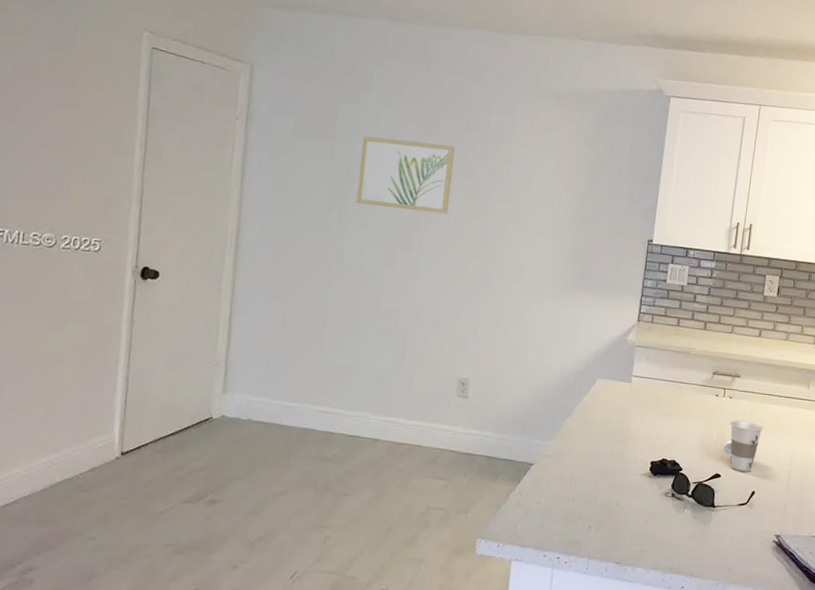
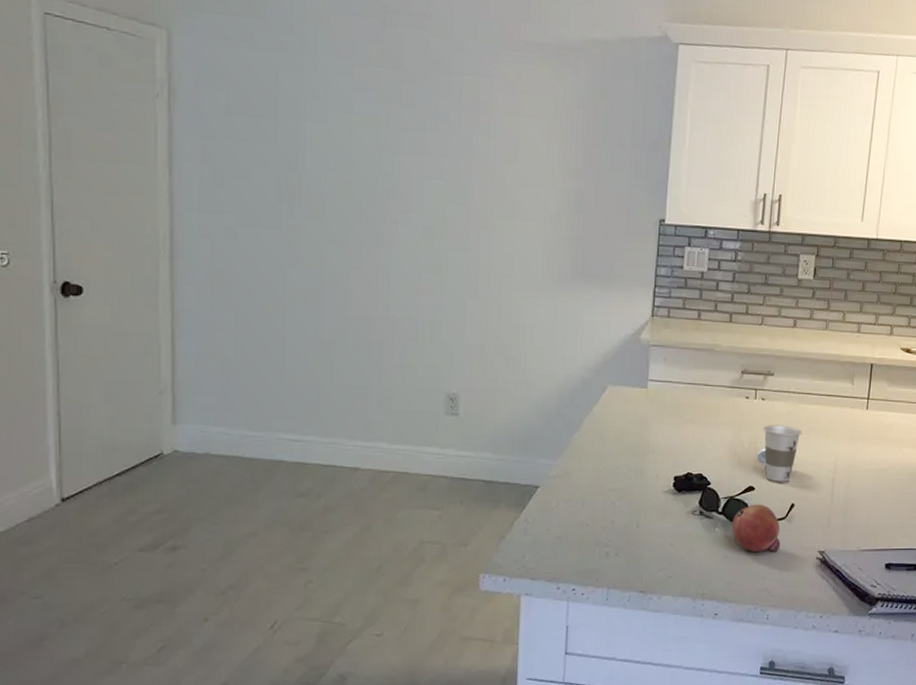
wall art: present [356,136,455,215] -> none [309,110,423,201]
fruit: none [699,489,742,533] -> present [732,504,781,552]

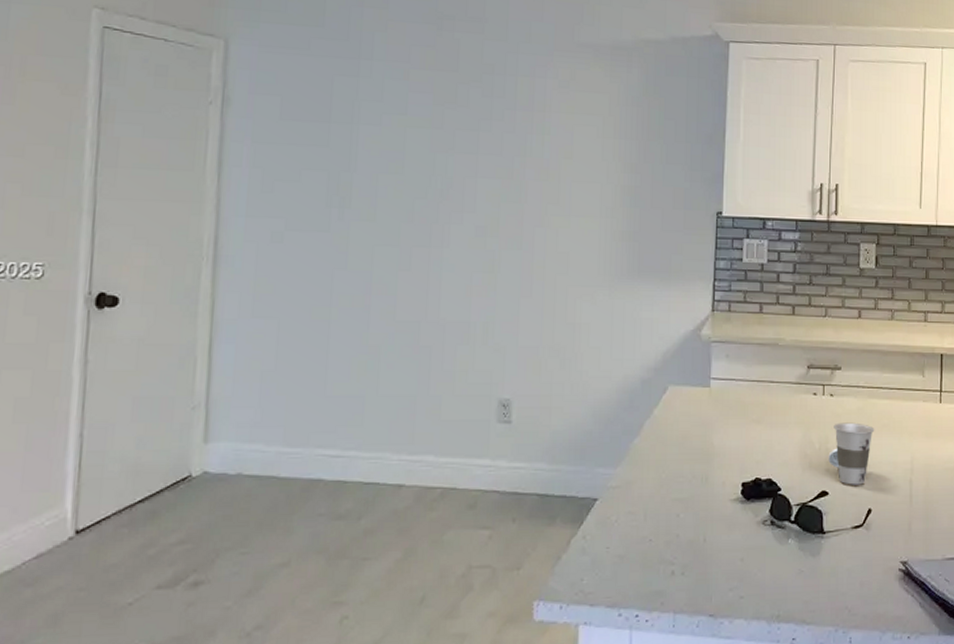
fruit: present [732,504,781,552] -> none [807,510,860,565]

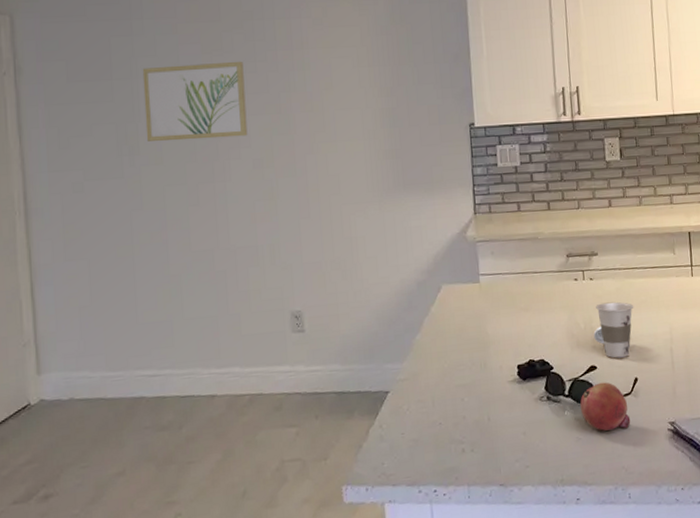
wall art: none [360,113,477,200] -> present [142,61,248,142]
fruit: none [807,510,860,565] -> present [580,382,631,431]

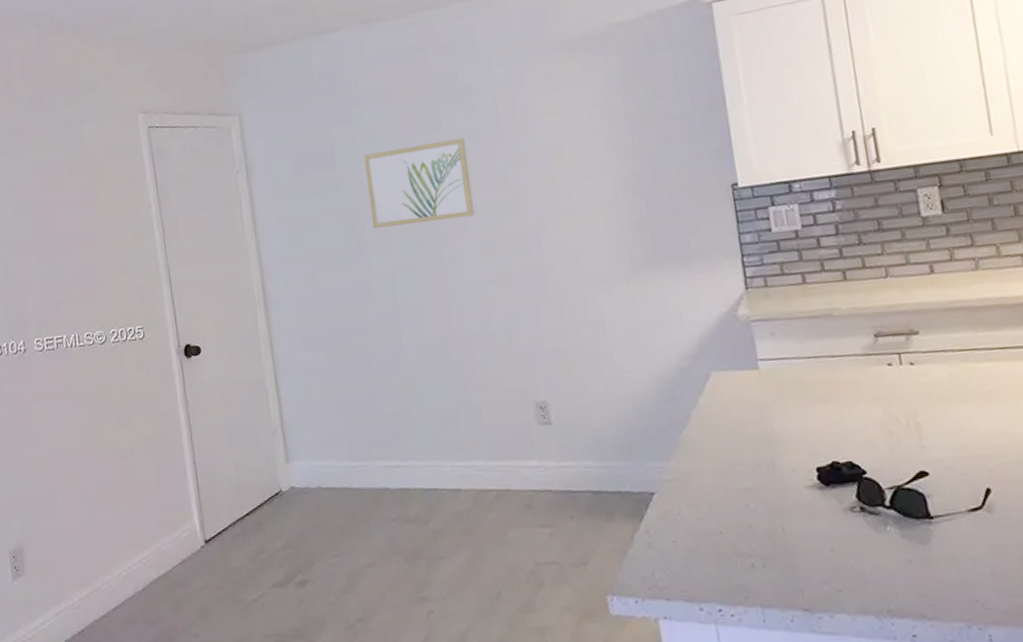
fruit: present [580,382,631,431] -> none [907,492,985,553]
cup: present [593,301,634,359] -> none [920,391,978,463]

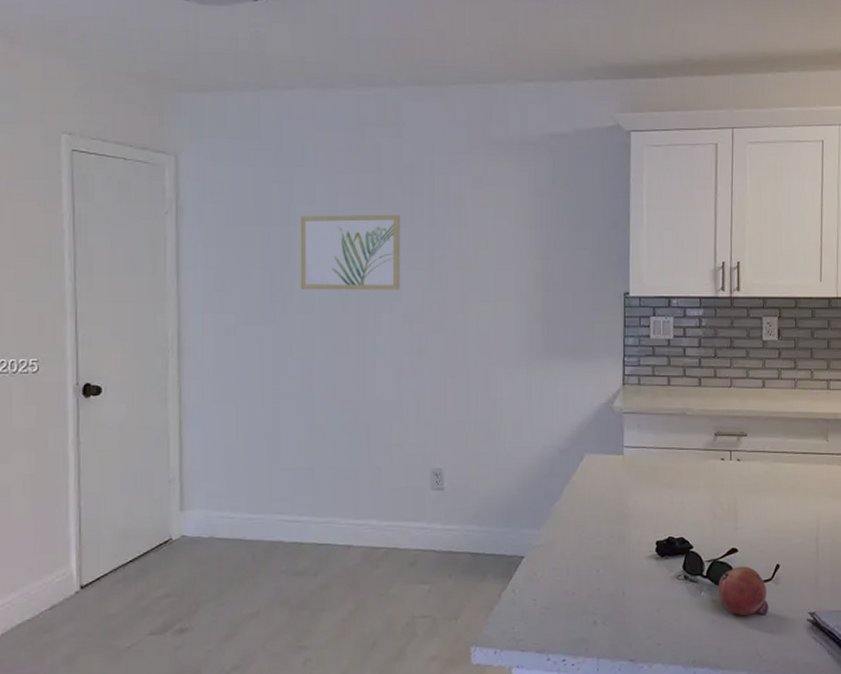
fruit: none [907,492,985,553] -> present [718,566,769,615]

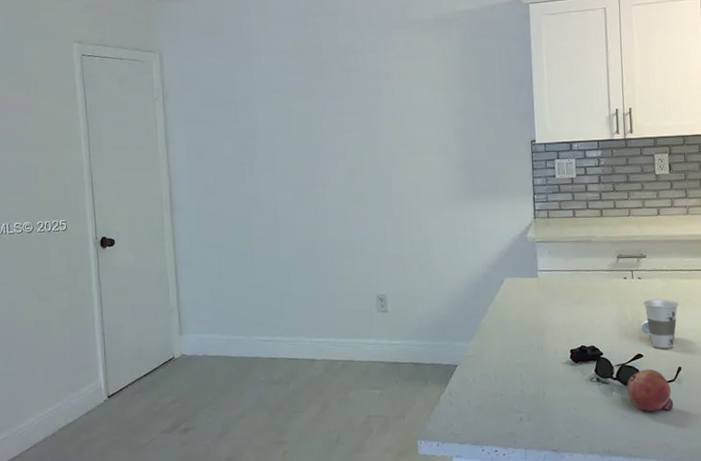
wall art: present [300,214,400,290] -> none [259,88,343,154]
cup: none [737,485,781,543] -> present [640,299,679,349]

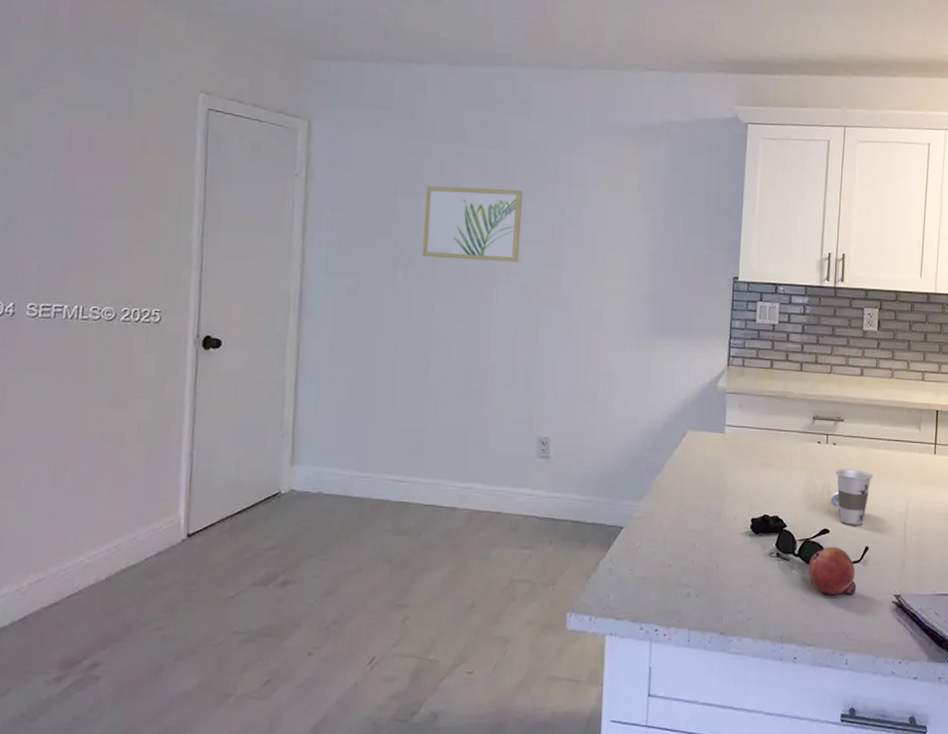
wall art: none [259,88,343,154] -> present [422,186,523,263]

